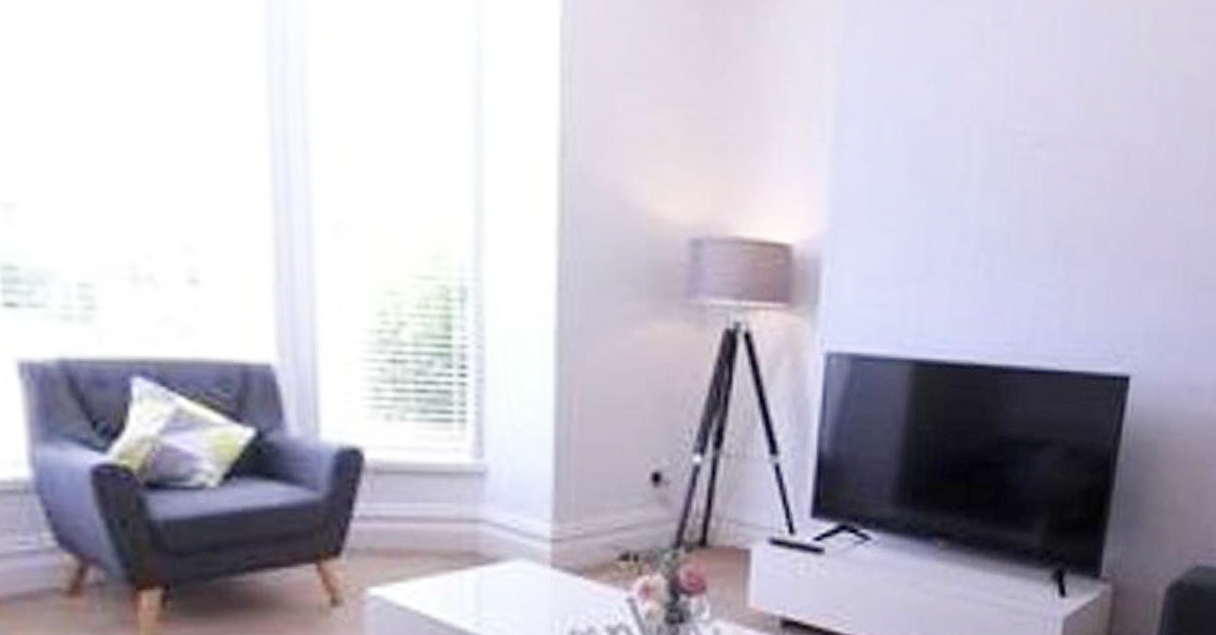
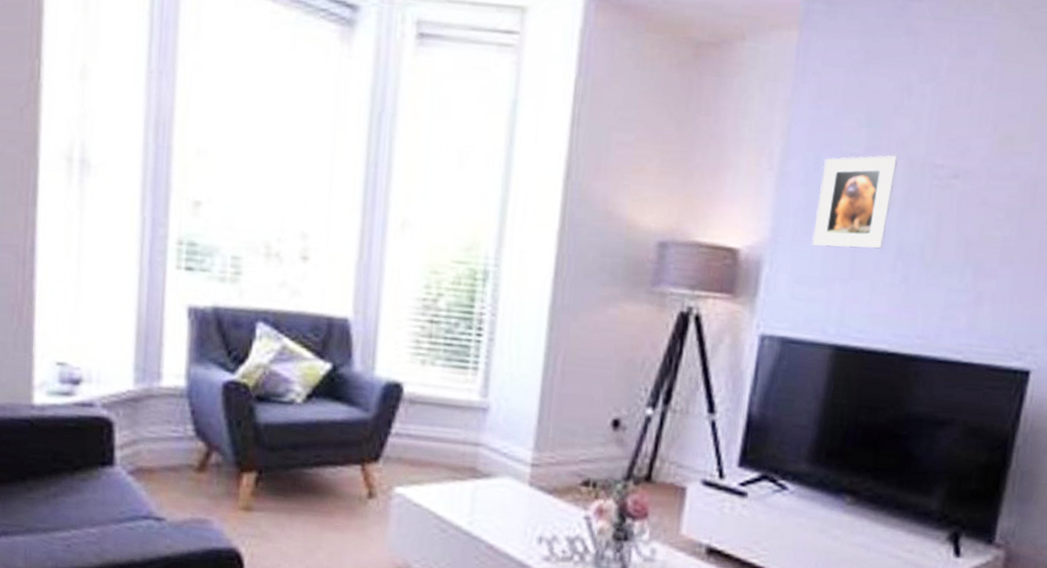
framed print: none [879,120,973,239] -> present [812,155,898,249]

